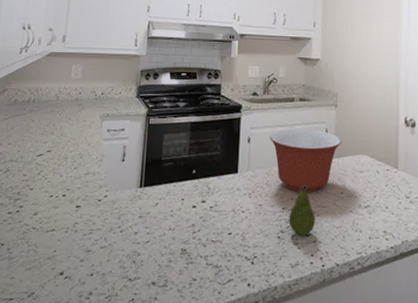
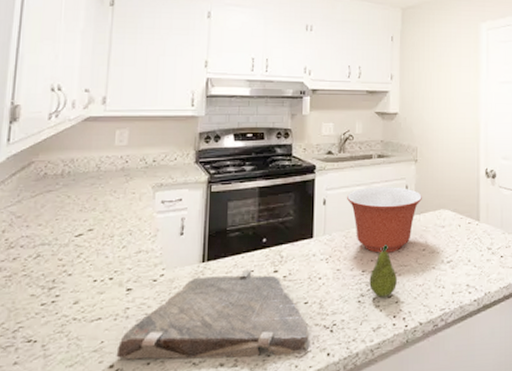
cutting board: none [66,197,233,282] -> present [116,269,310,360]

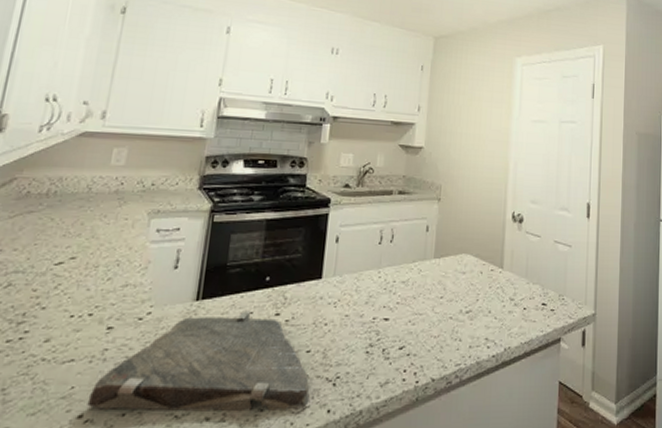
mixing bowl: present [347,187,422,253] -> none [362,226,443,299]
fruit: present [369,243,397,297] -> none [379,289,411,348]

